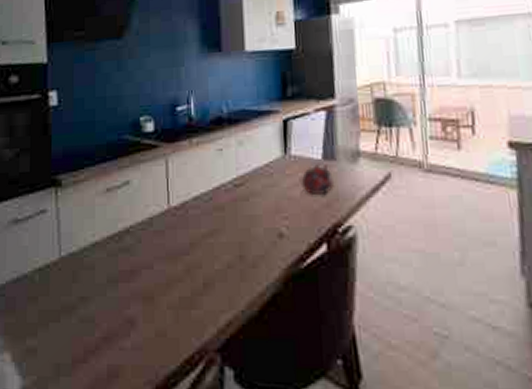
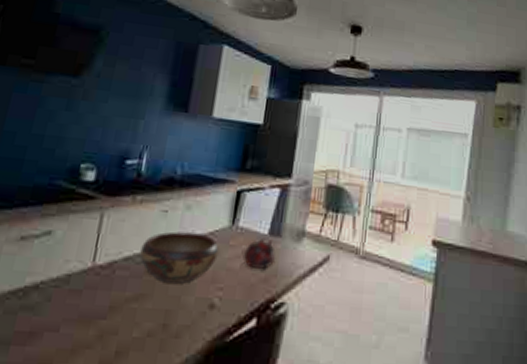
decorative bowl: none [206,167,277,218] -> present [139,231,219,285]

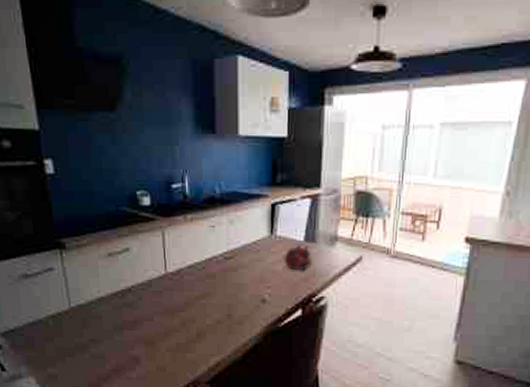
decorative bowl: present [139,231,219,285] -> none [199,243,263,285]

